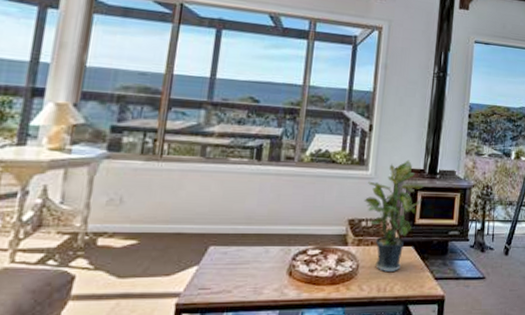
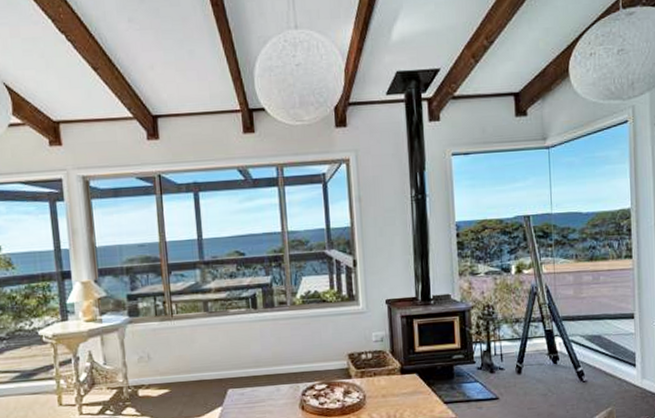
potted plant: present [364,160,425,273] -> none [360,289,419,400]

